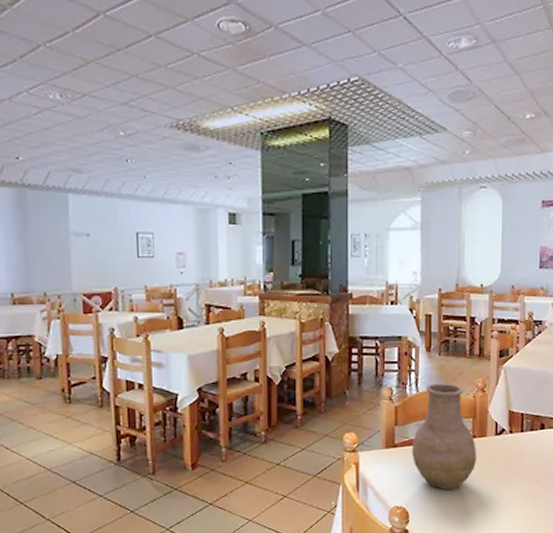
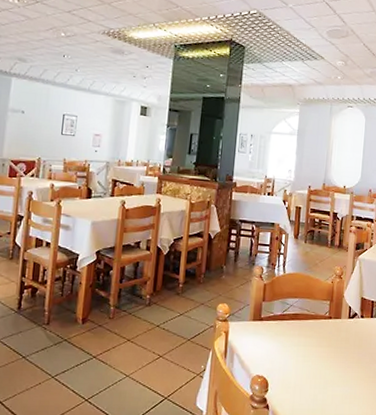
vase: present [411,383,477,491] -> none [275,267,332,365]

